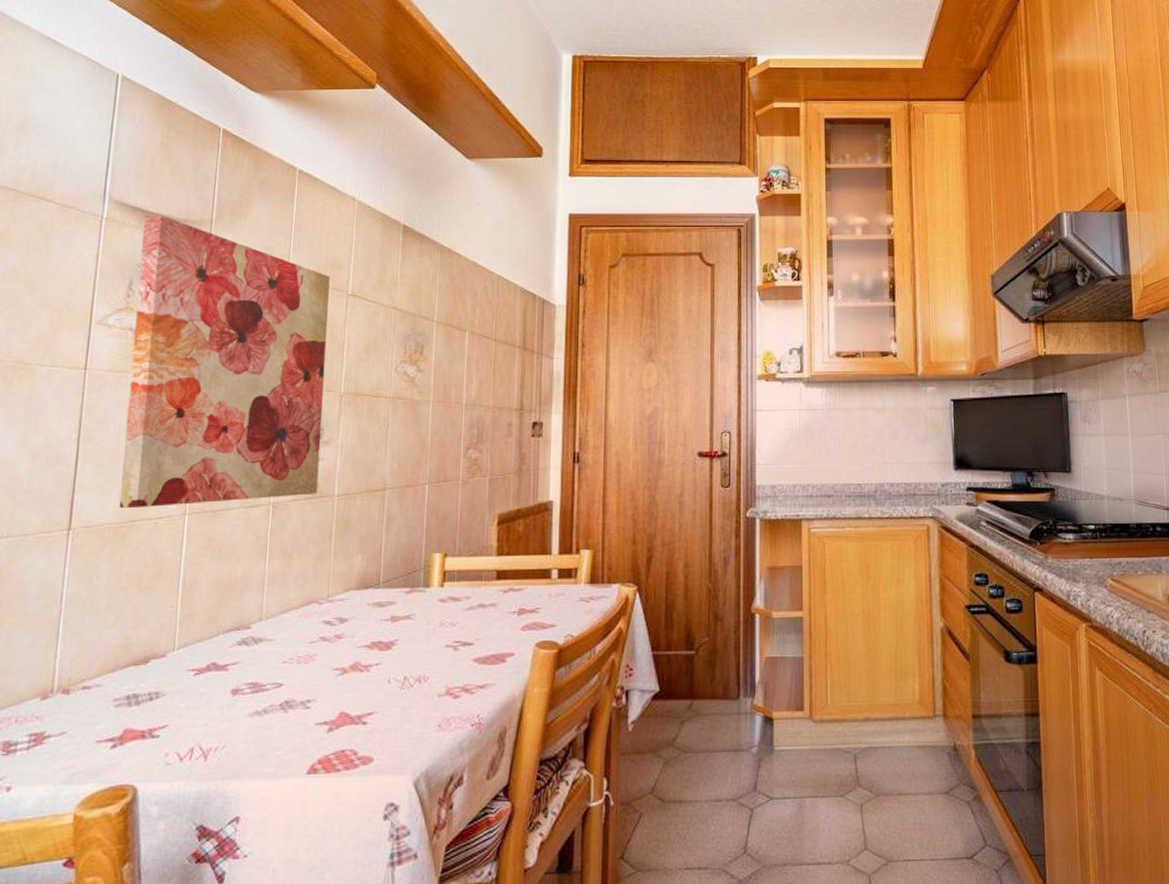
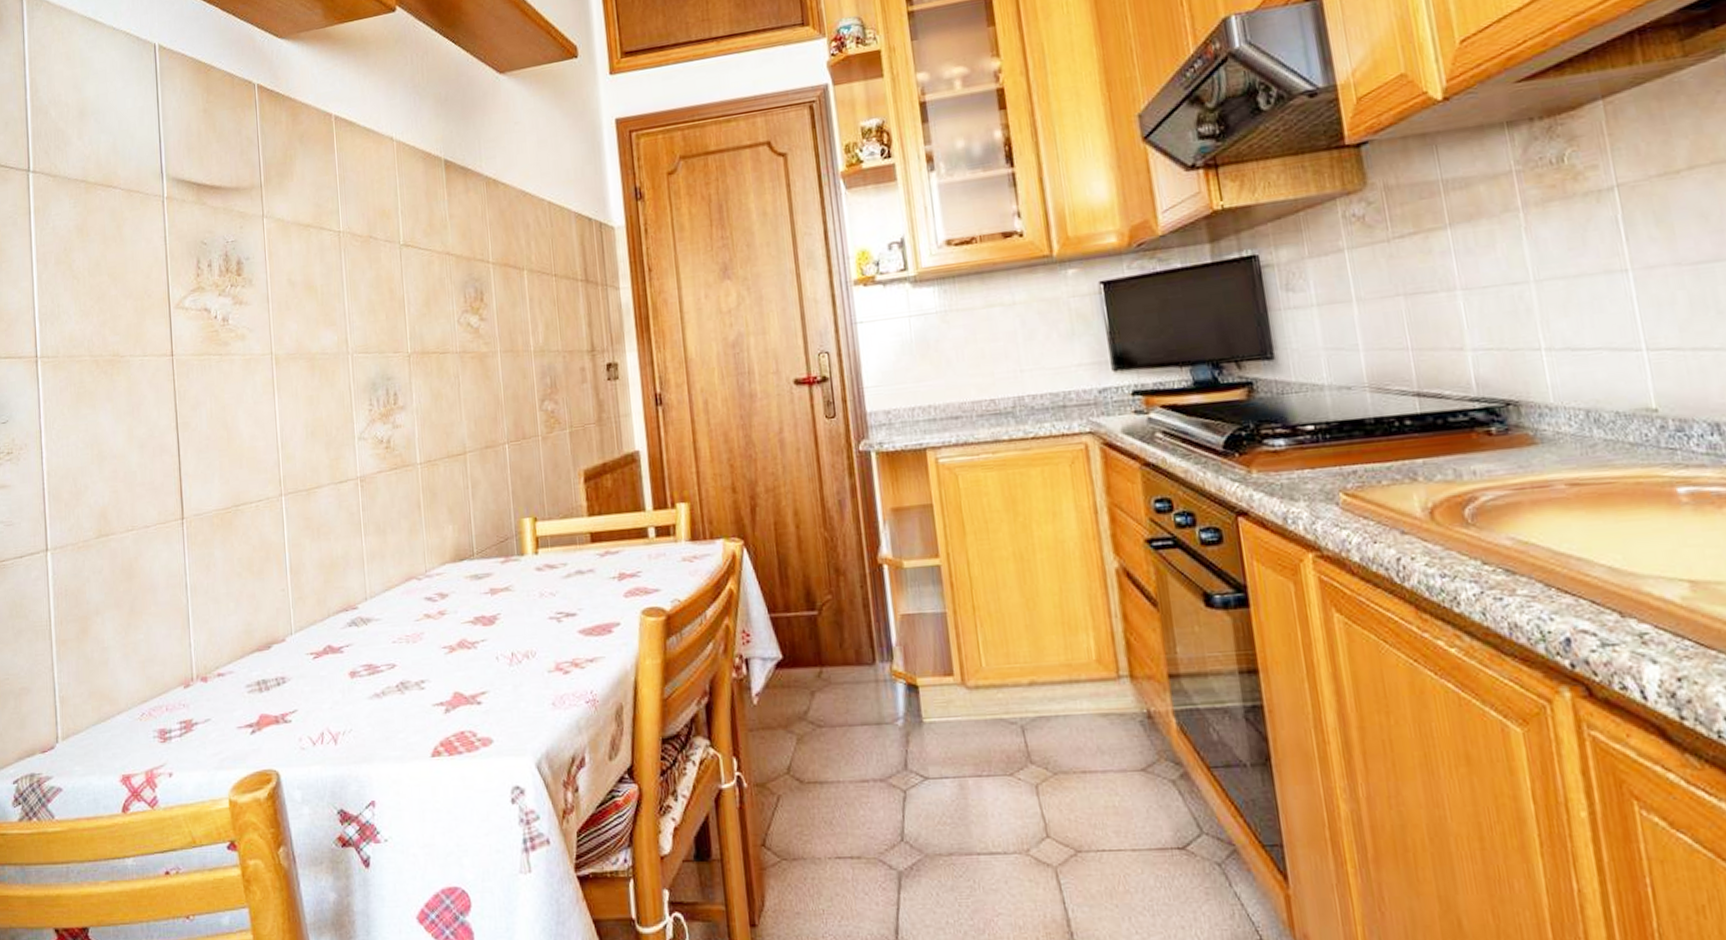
wall art: present [119,215,330,509] -> none [200,186,400,494]

